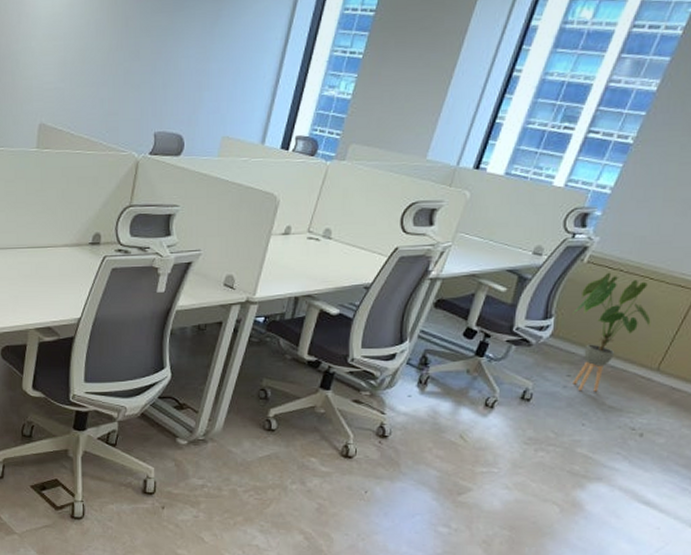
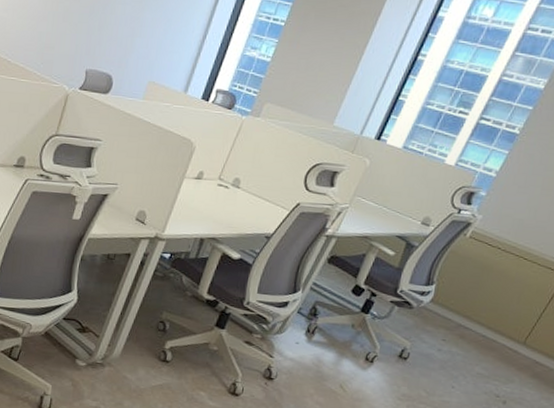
house plant: present [573,272,651,392] -> none [447,248,522,358]

